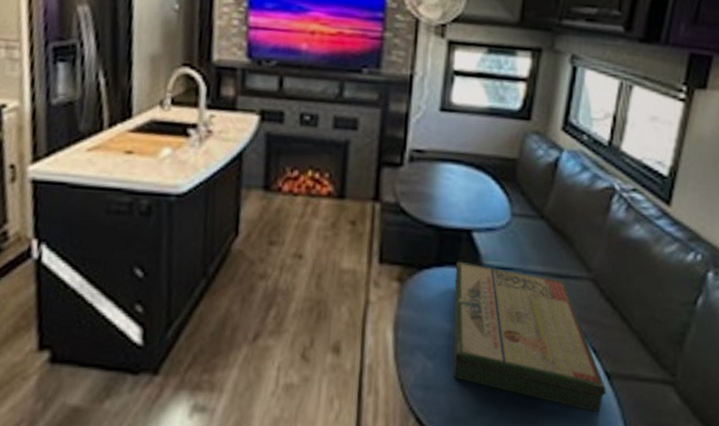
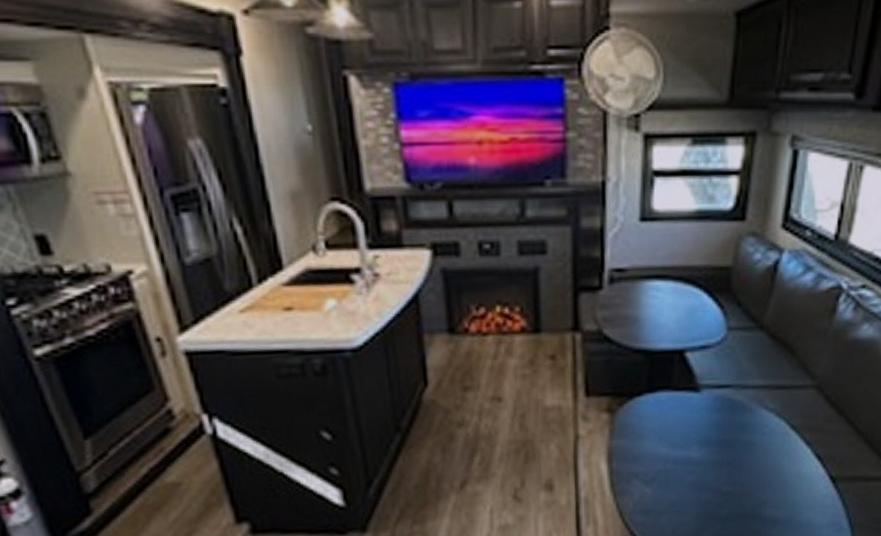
board game: present [453,261,607,413] -> none [668,384,832,516]

